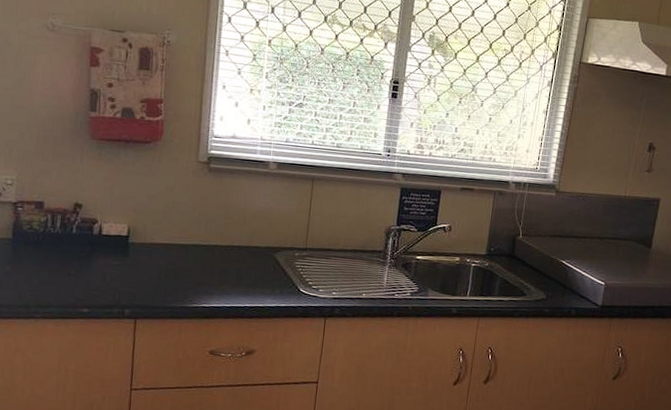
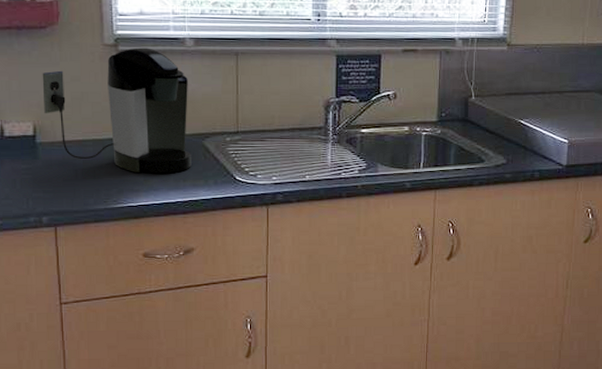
coffee maker: none [139,166,268,280] -> present [42,47,191,173]

